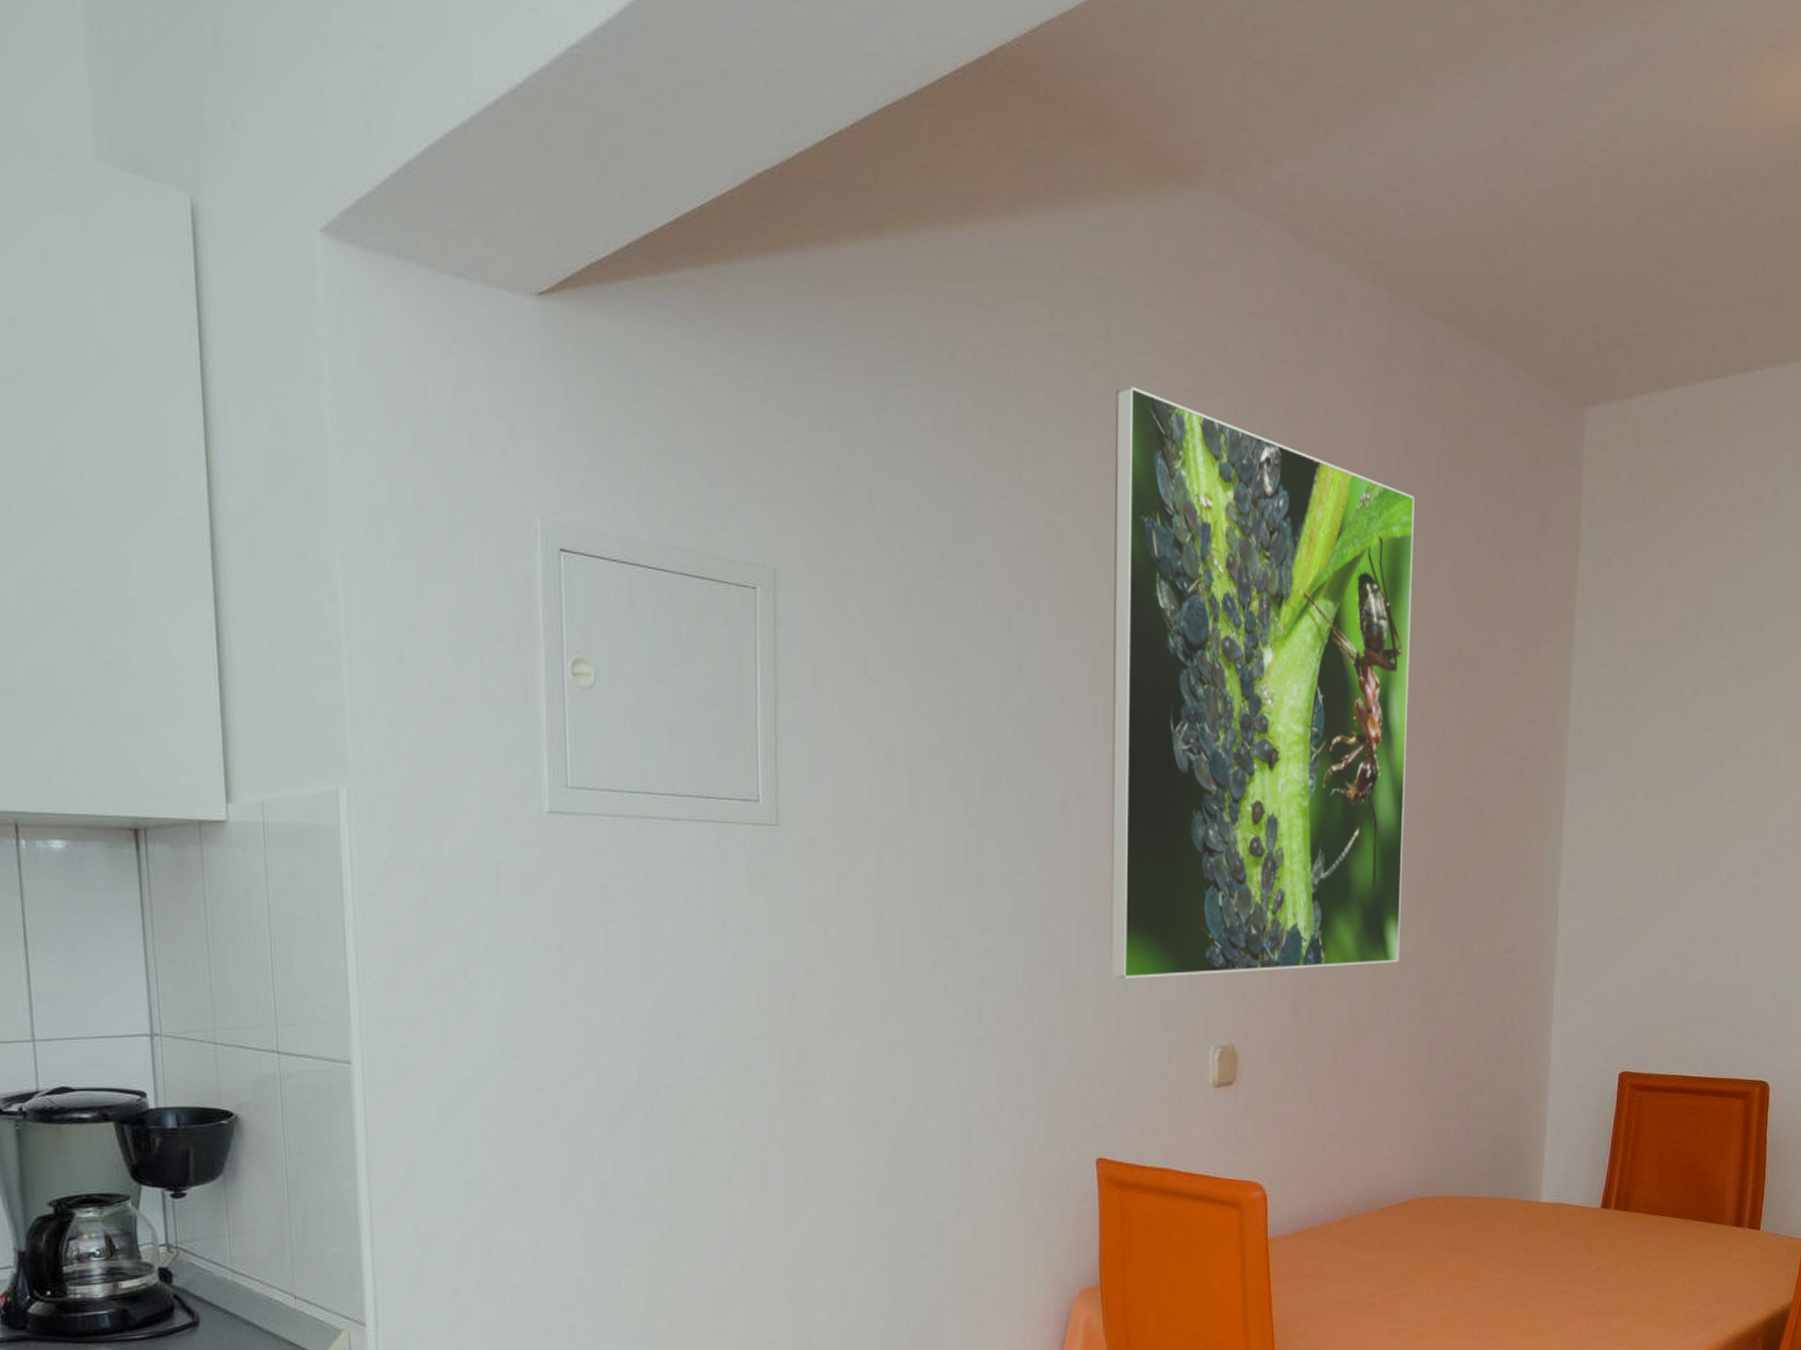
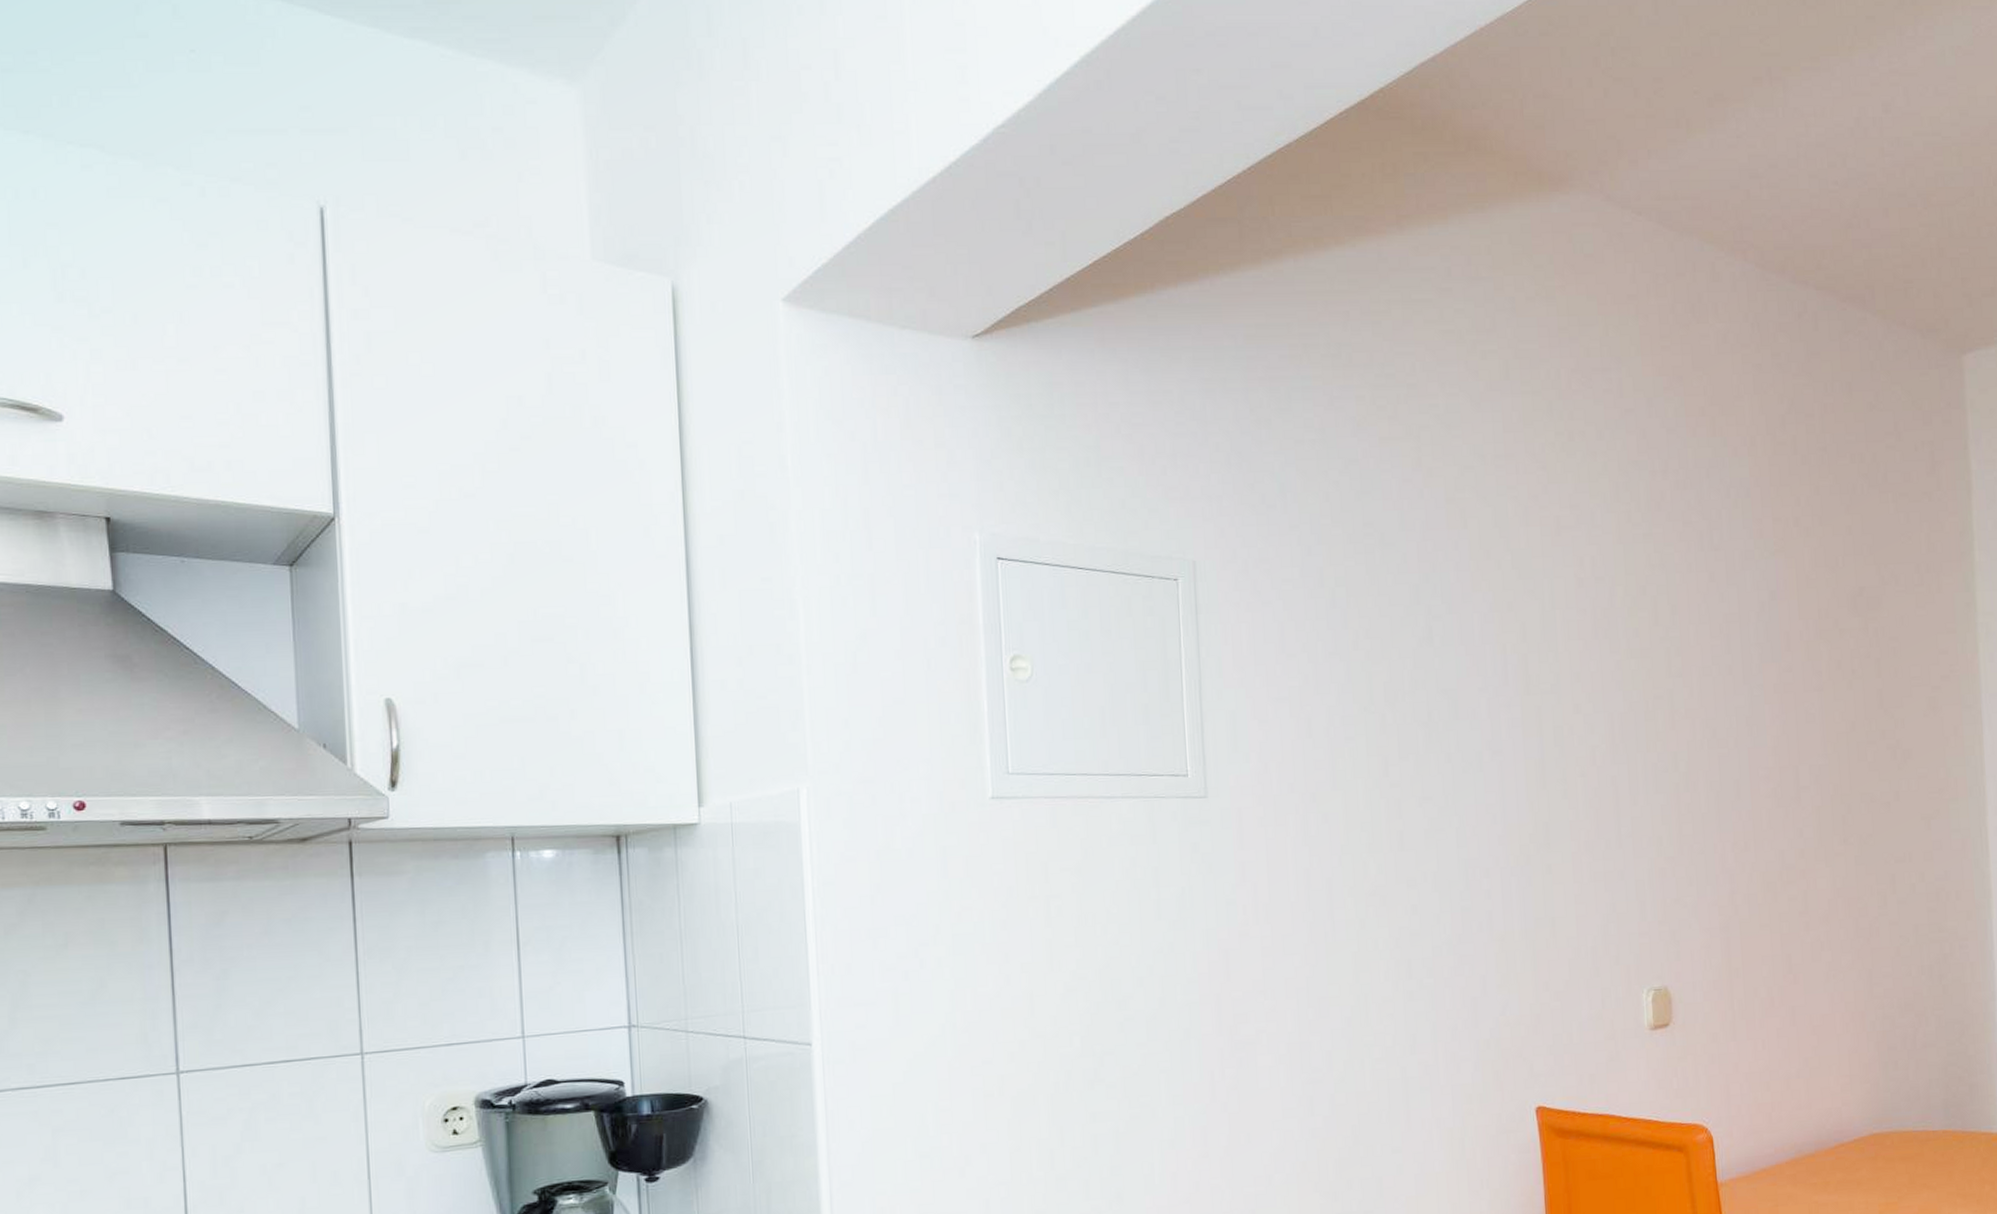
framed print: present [1110,386,1415,979] -> none [1506,371,1829,927]

